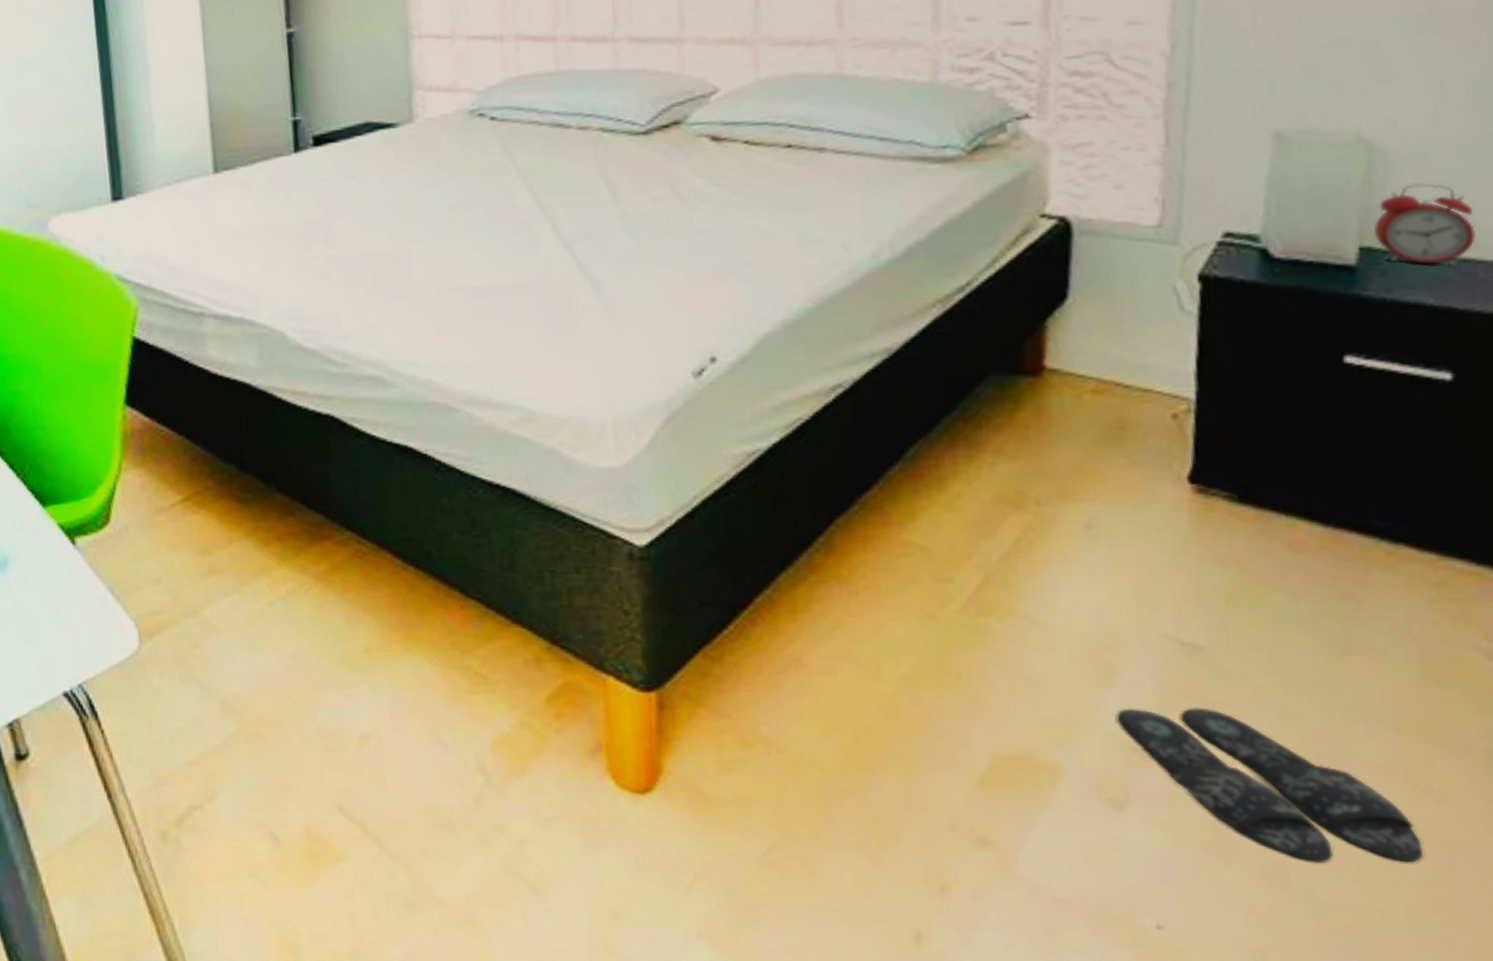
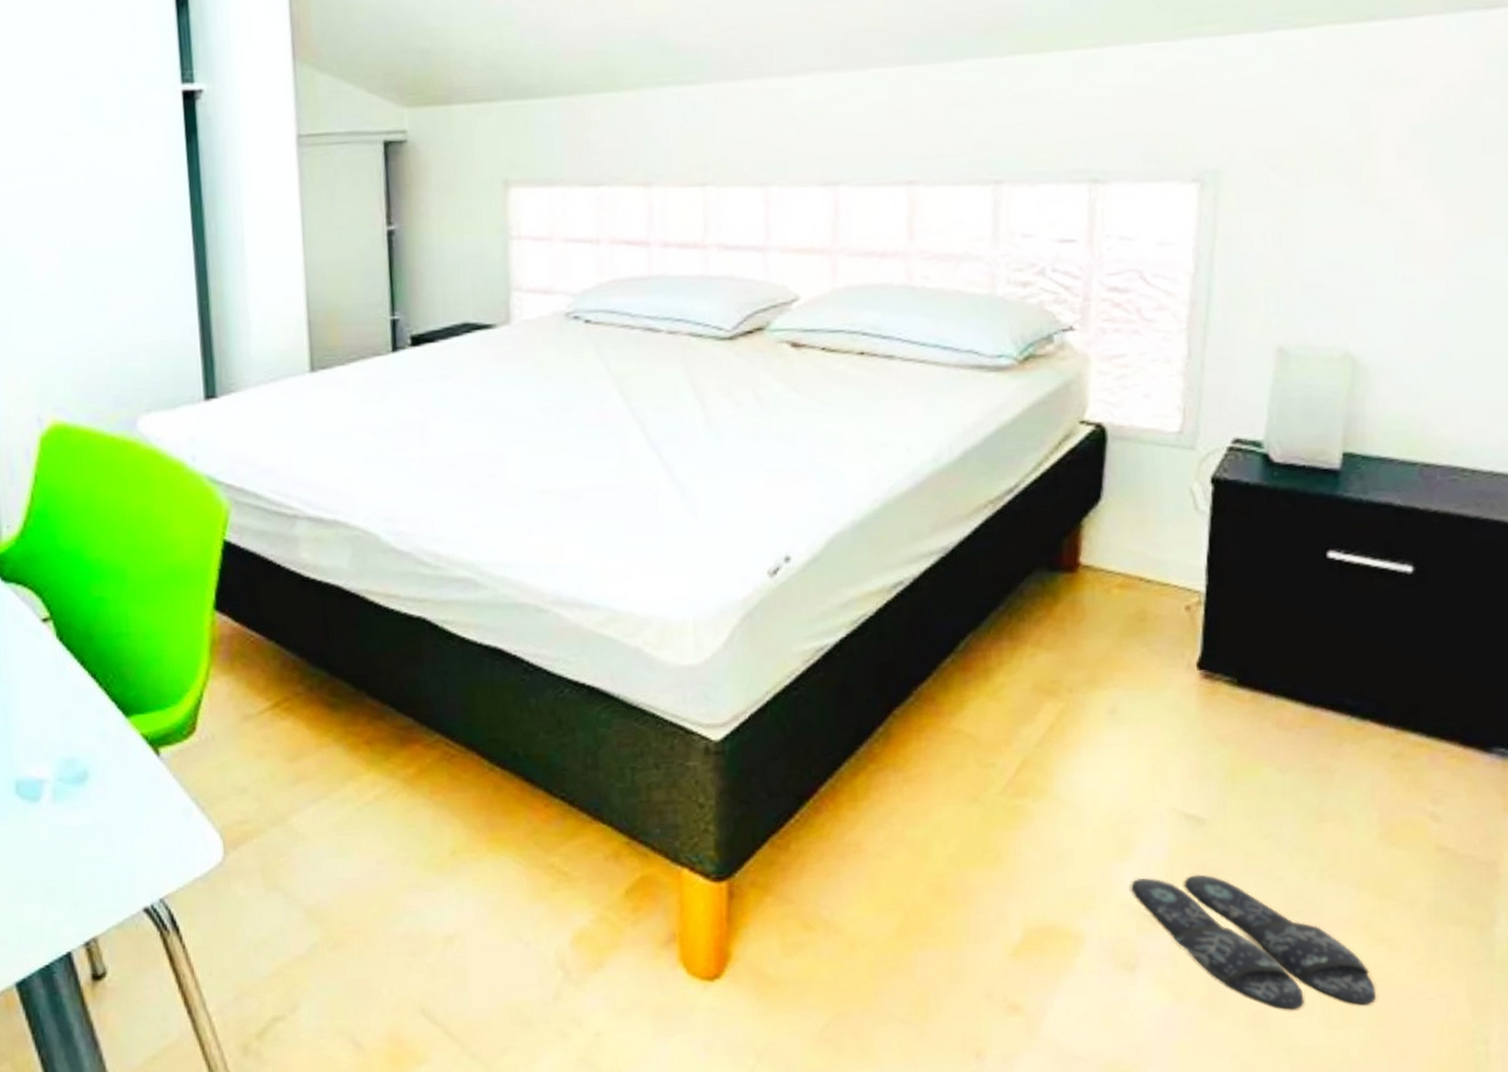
alarm clock: present [1373,182,1477,266] -> none [1354,395,1436,470]

